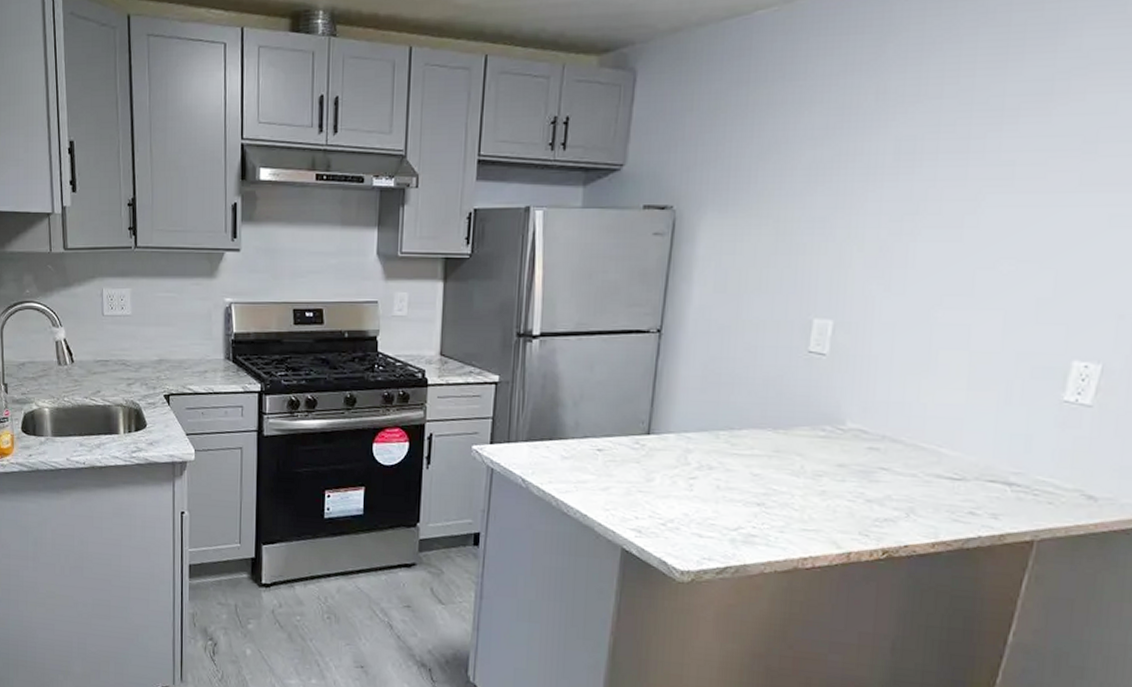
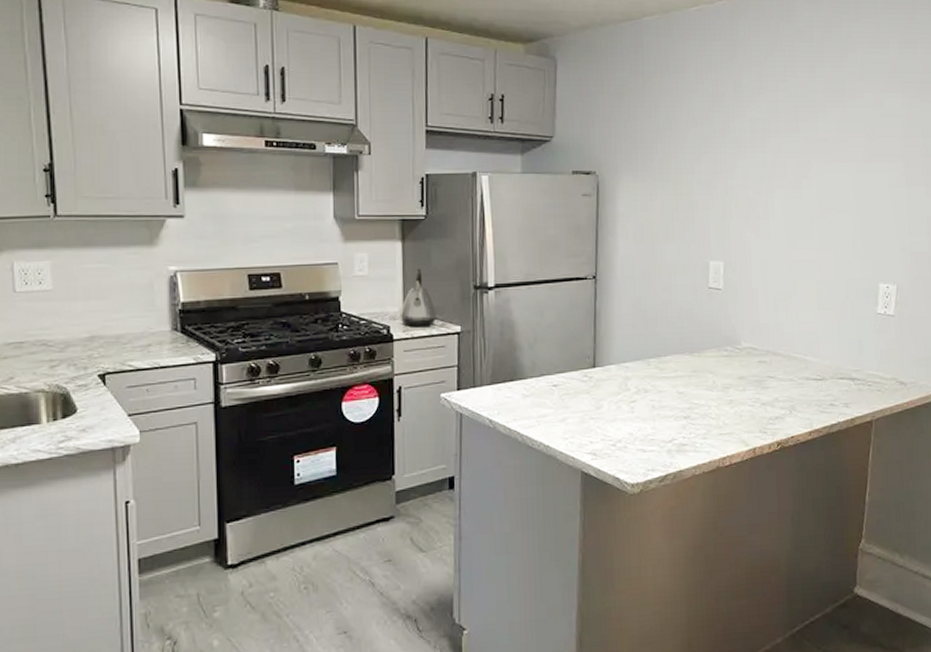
kettle: none [436,311,474,374] -> present [400,268,436,328]

